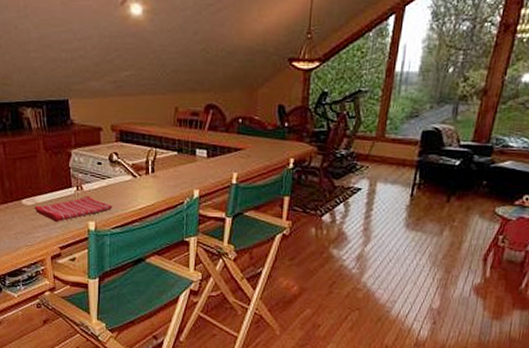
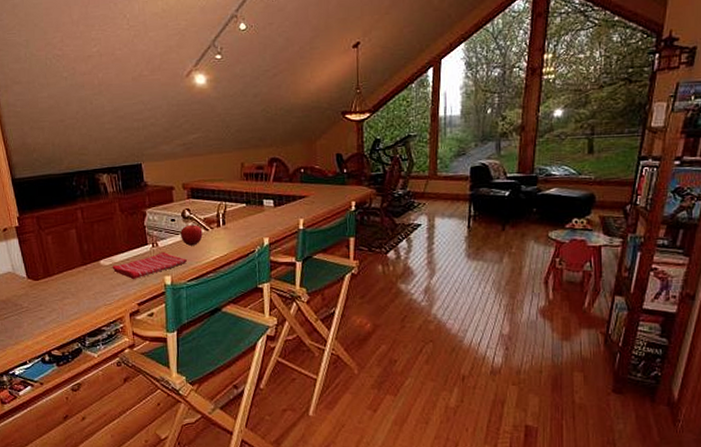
fruit: none [107,168,130,192] -> present [181,223,203,246]

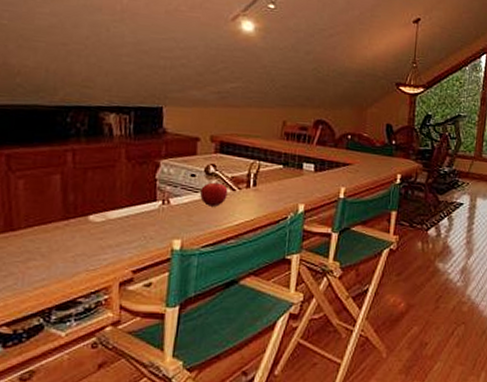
dish towel: present [112,251,187,280] -> none [104,210,204,242]

